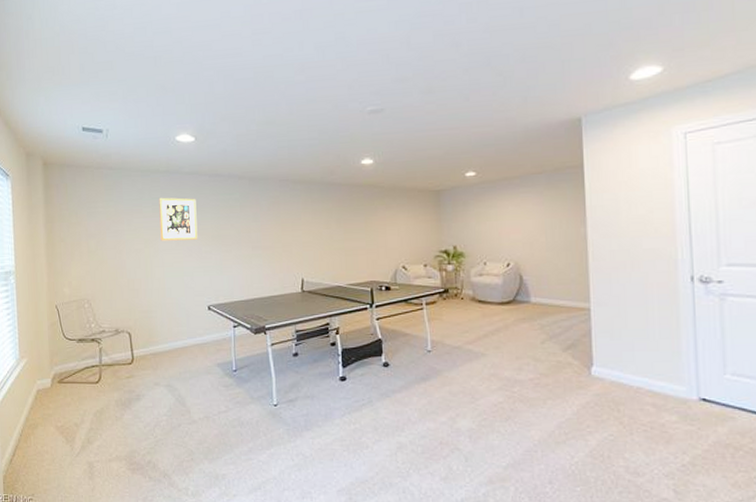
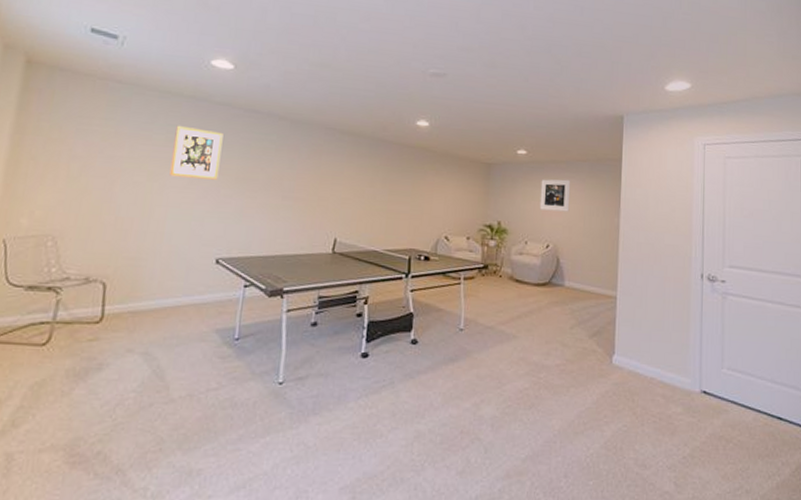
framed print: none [494,195,529,230] -> present [539,179,571,212]

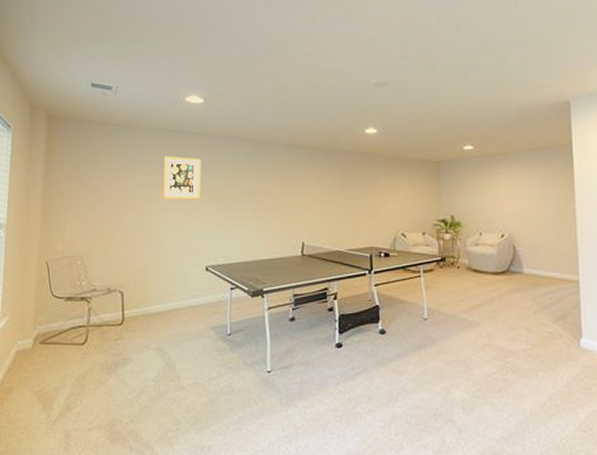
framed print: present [539,179,571,212] -> none [490,169,522,201]

